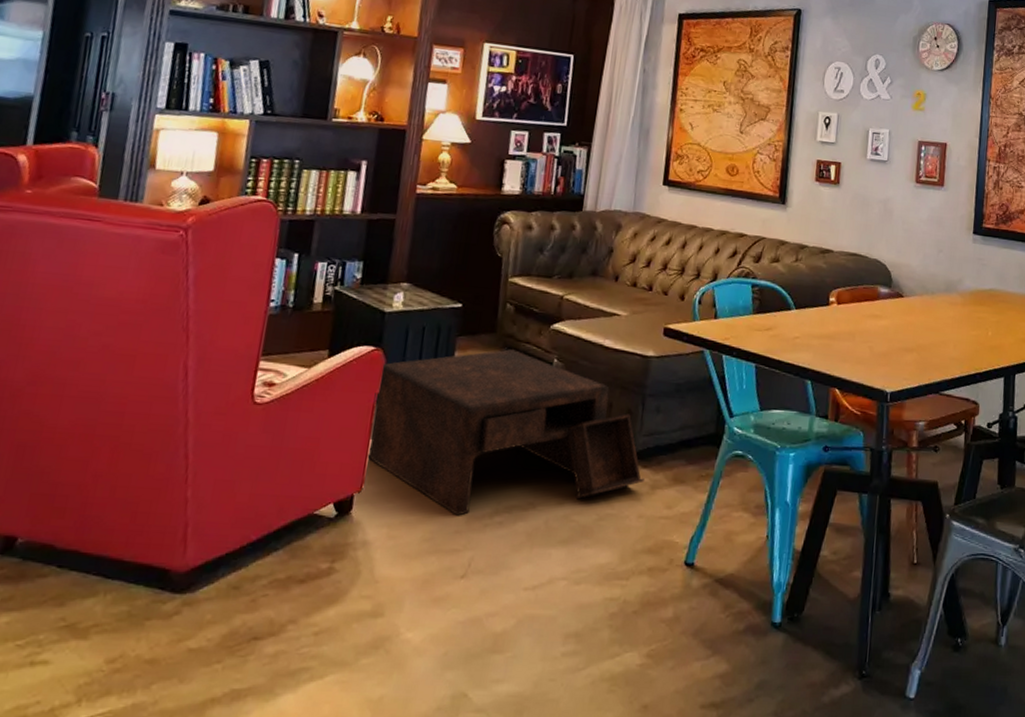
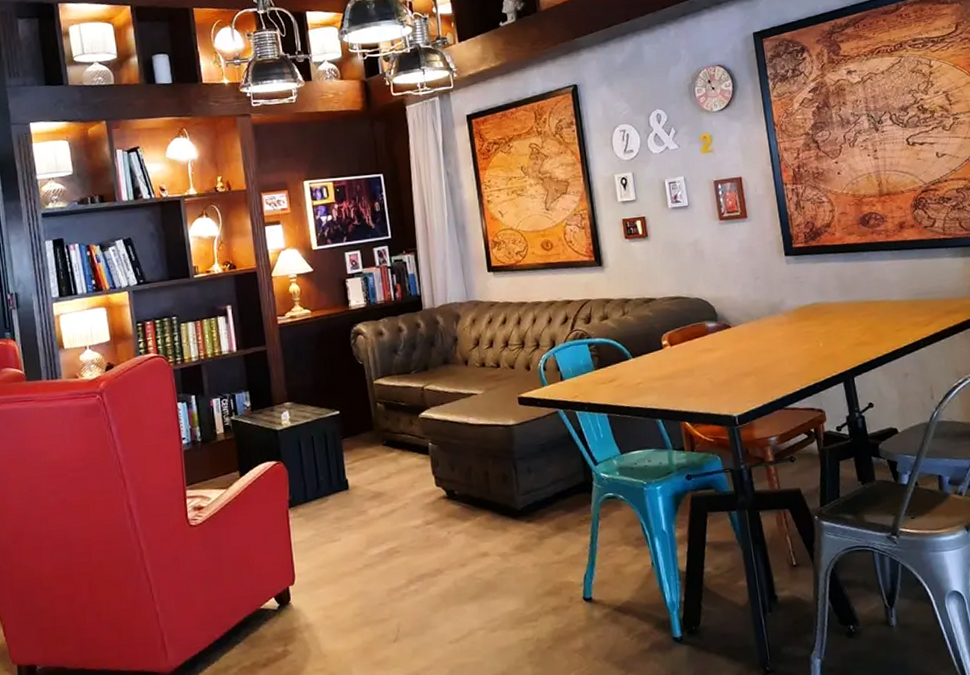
coffee table: present [367,349,644,516] -> none [285,441,531,591]

